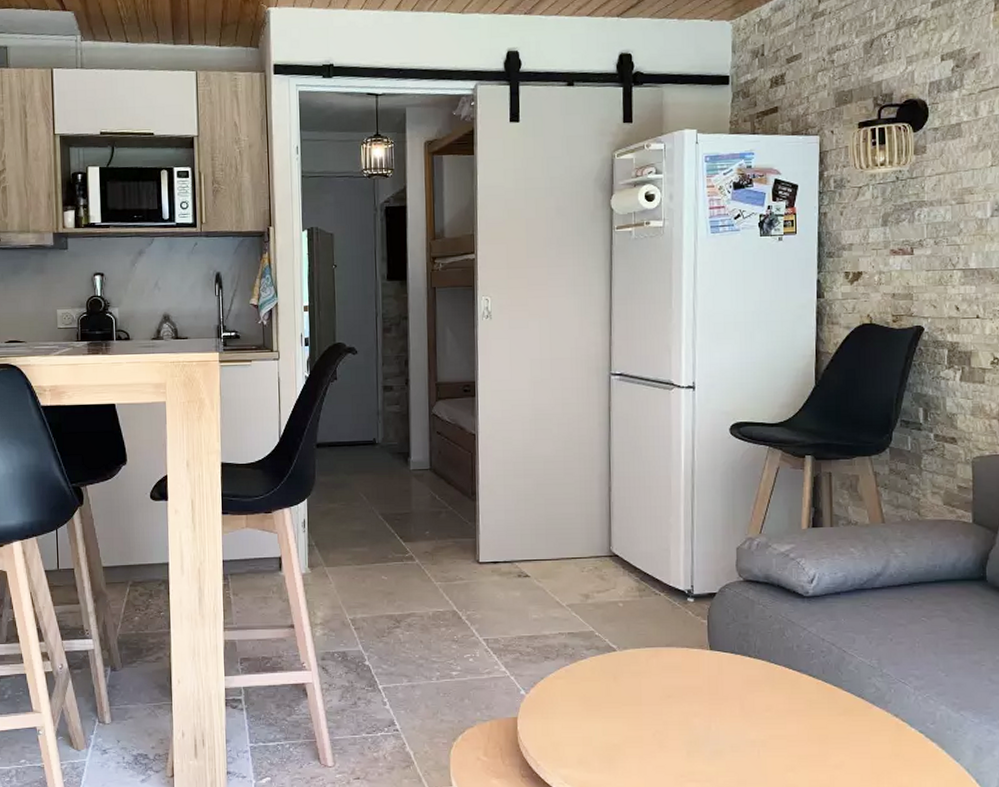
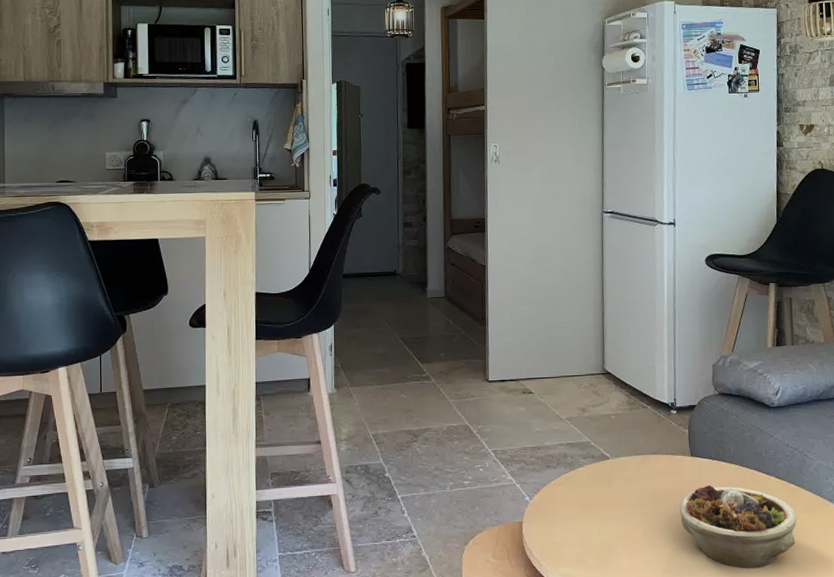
succulent planter: none [696,683,832,776] -> present [679,485,796,569]

